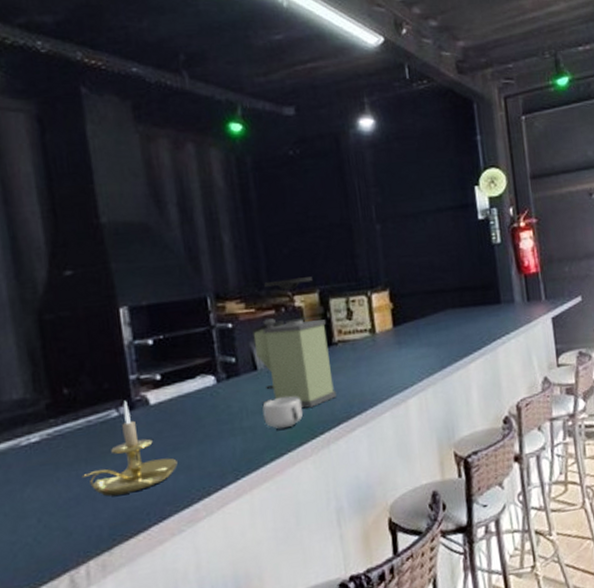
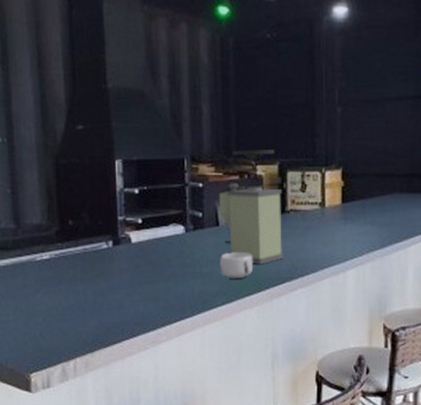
candle holder: present [82,400,178,497] -> none [77,236,148,311]

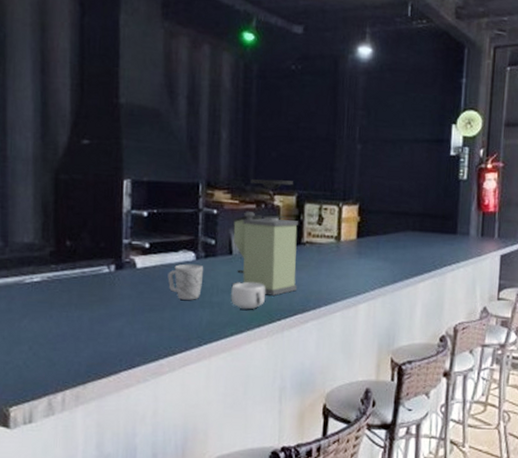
mug: none [160,237,193,271] -> present [167,264,204,300]

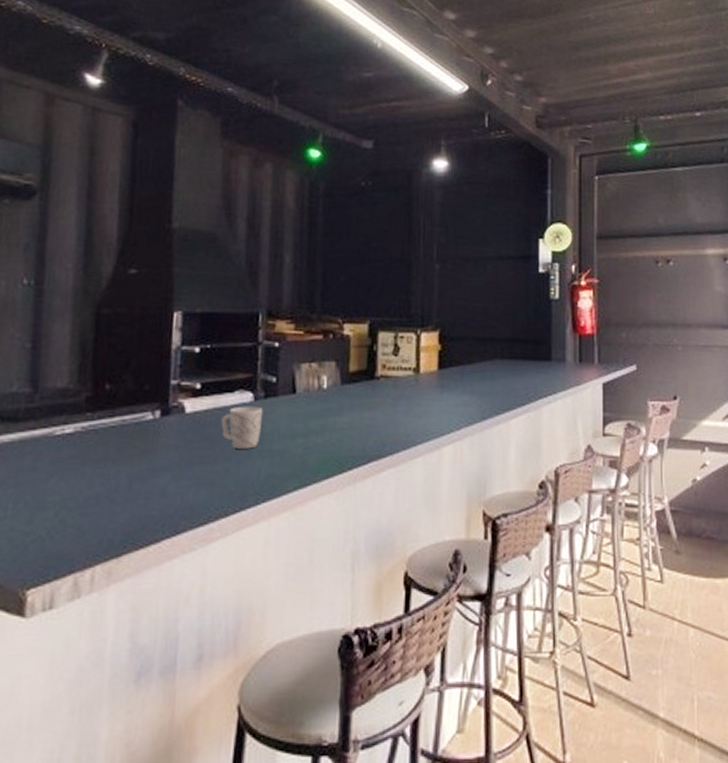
coffee grinder: present [231,179,299,296] -> none [295,306,372,440]
mug: present [231,282,266,310] -> none [294,425,335,458]

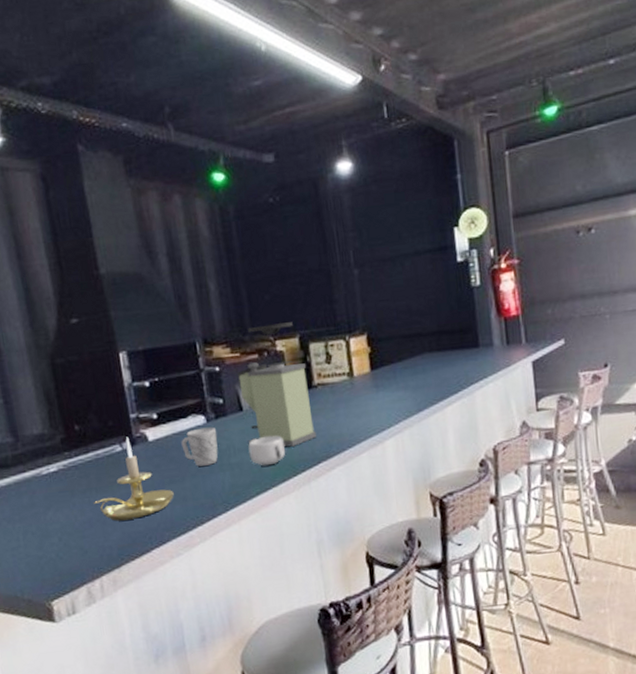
candle holder: none [106,404,201,501] -> present [93,436,174,521]
mug: none [294,425,335,458] -> present [248,436,286,466]
coffee grinder: none [295,306,372,440] -> present [237,322,317,447]

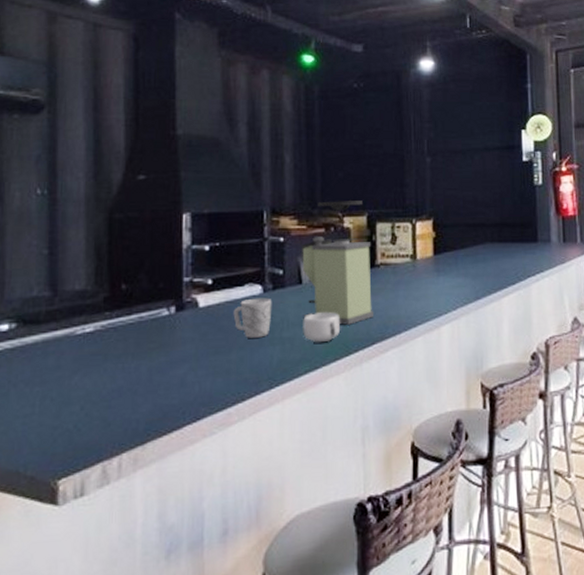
candle holder: present [93,436,174,521] -> none [127,301,217,392]

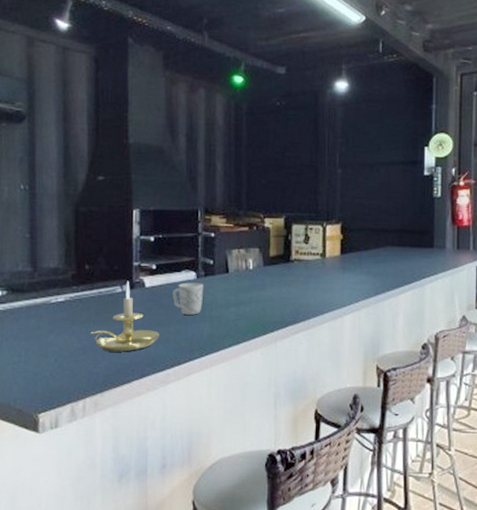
candle holder: none [127,301,217,392] -> present [89,281,159,352]
coffee grinder: present [301,200,375,325] -> none [228,204,288,309]
mug: present [303,312,341,343] -> none [228,298,260,323]

